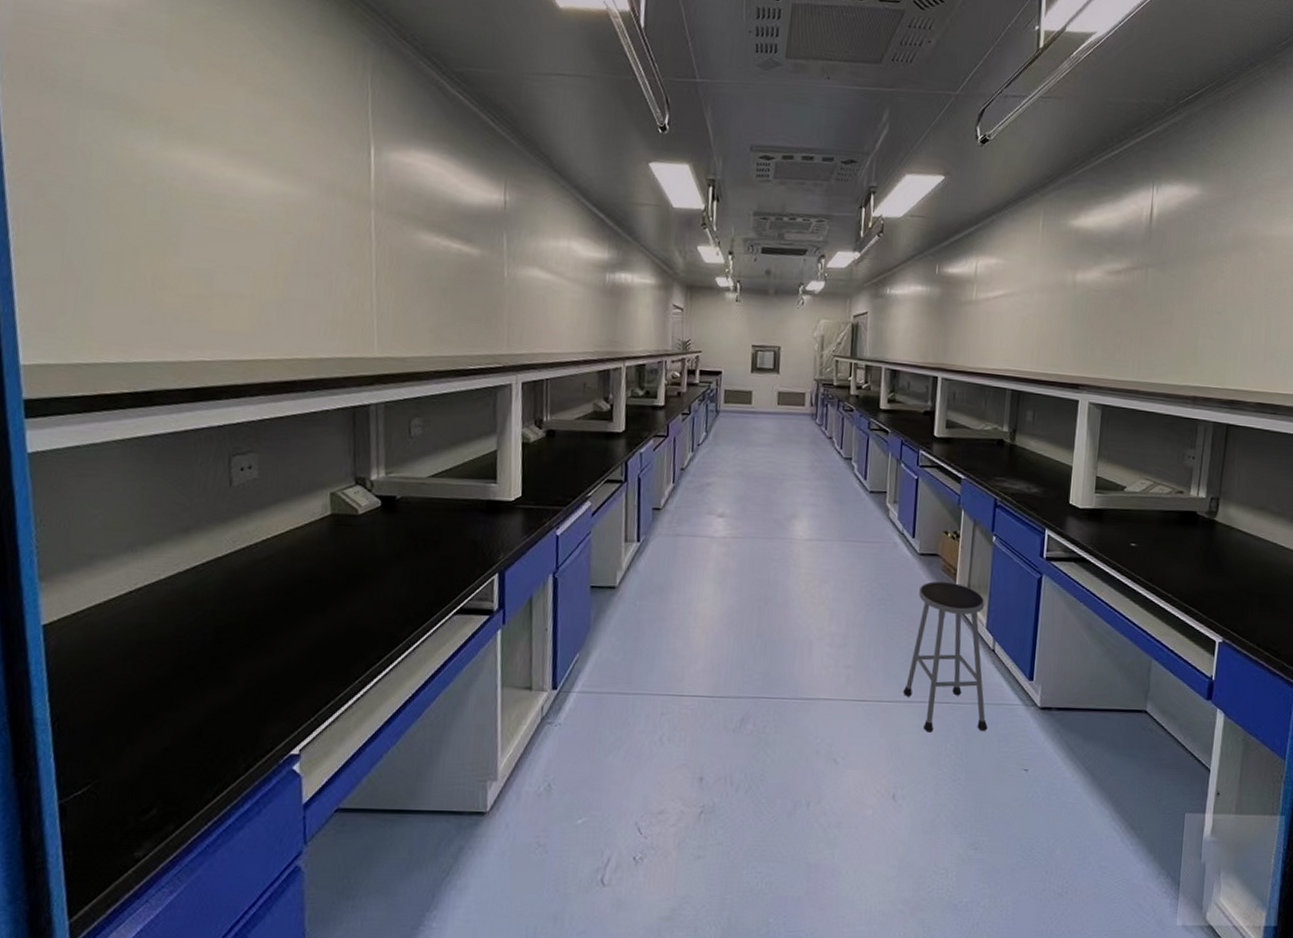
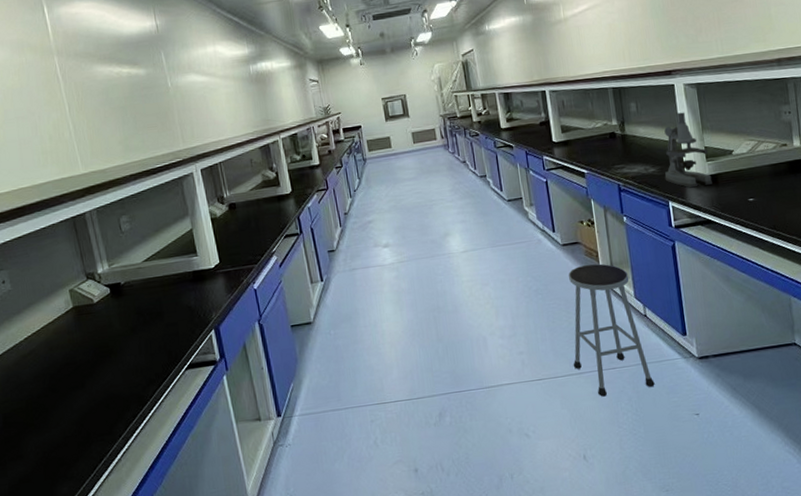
microscope: none [1046,432,1099,519] -> present [664,112,713,188]

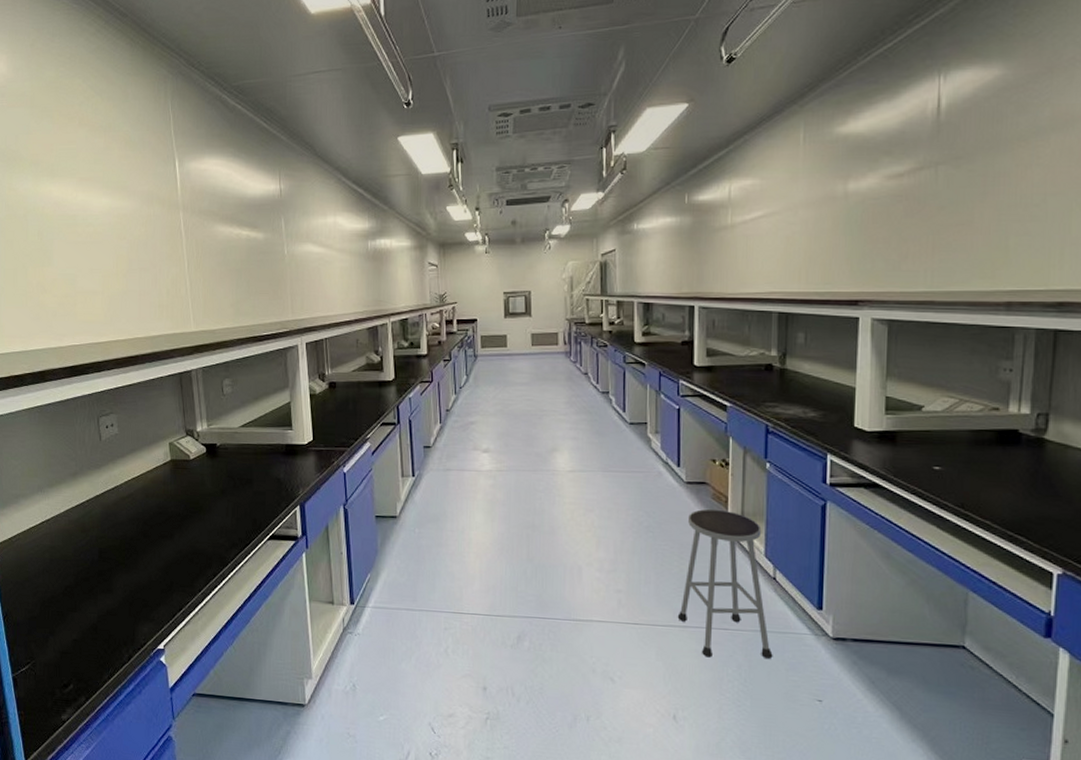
microscope: present [664,112,713,188] -> none [827,351,890,443]

